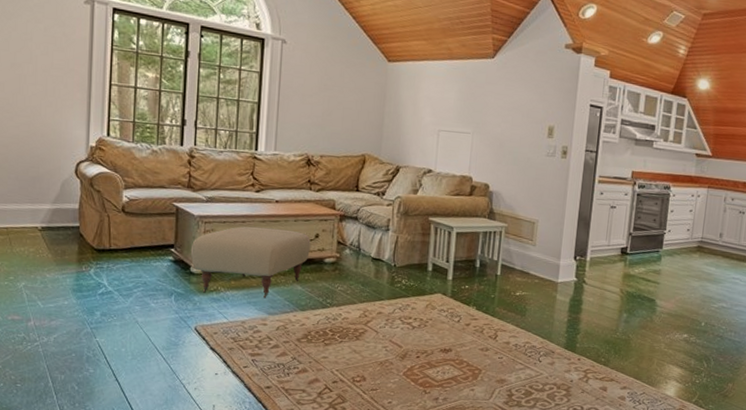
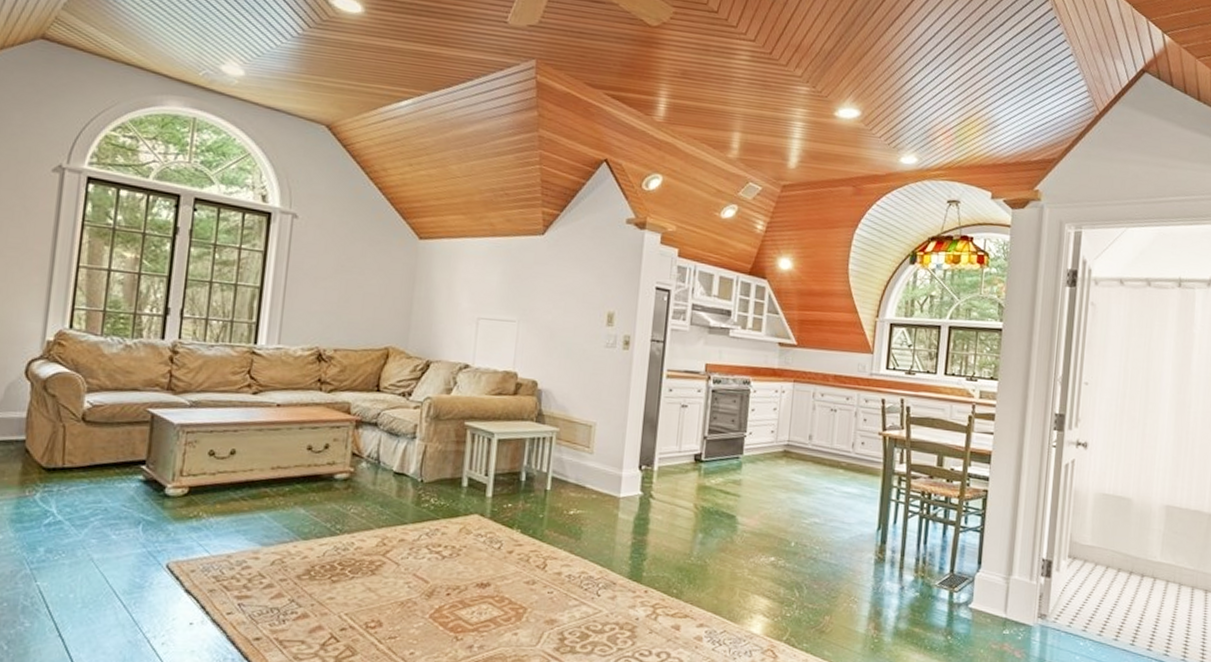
ottoman: present [190,226,312,299] -> none [166,436,319,526]

